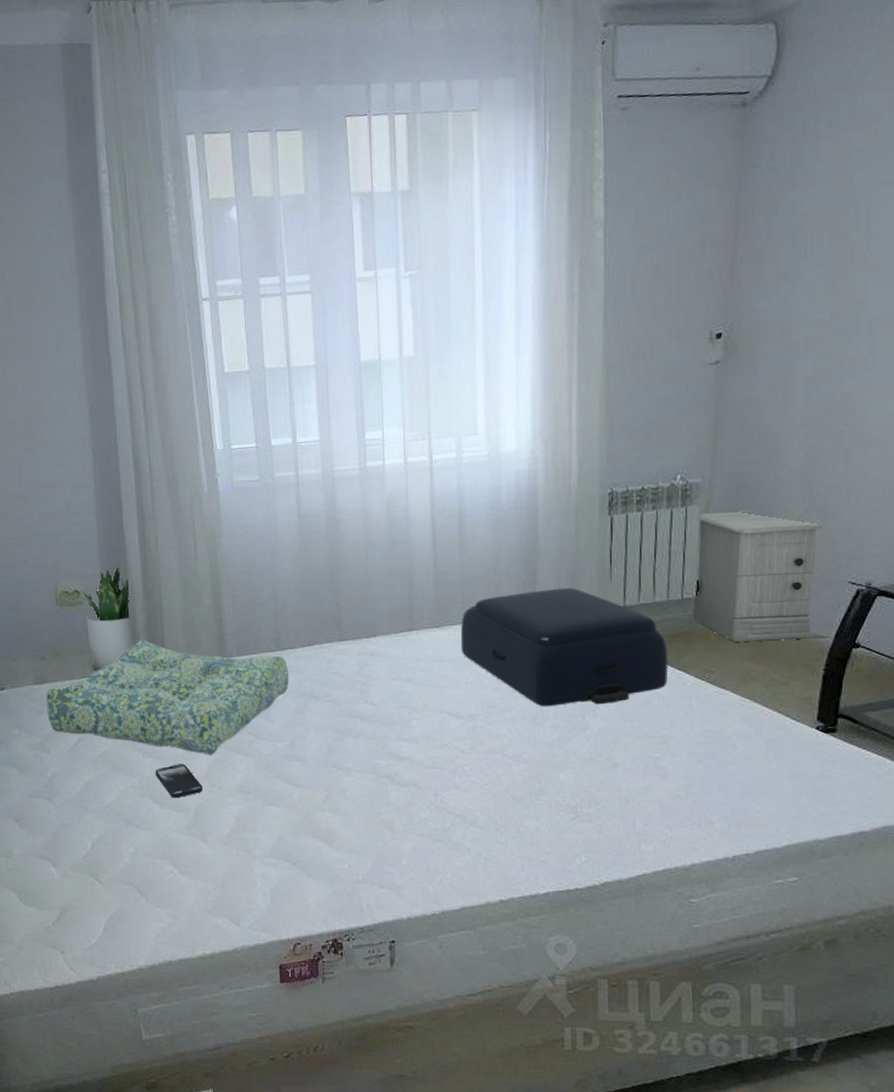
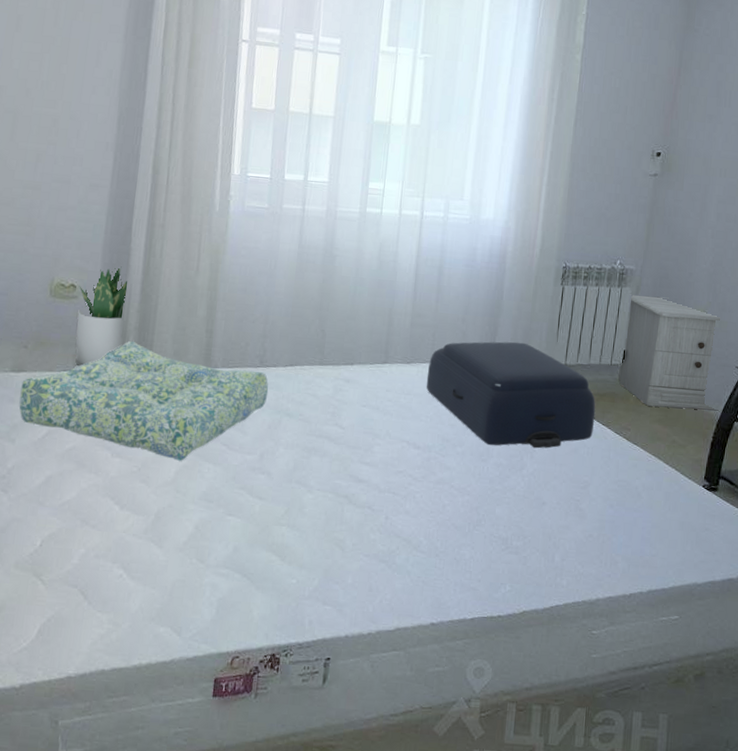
smartphone: present [156,764,203,799] -> none [121,466,167,501]

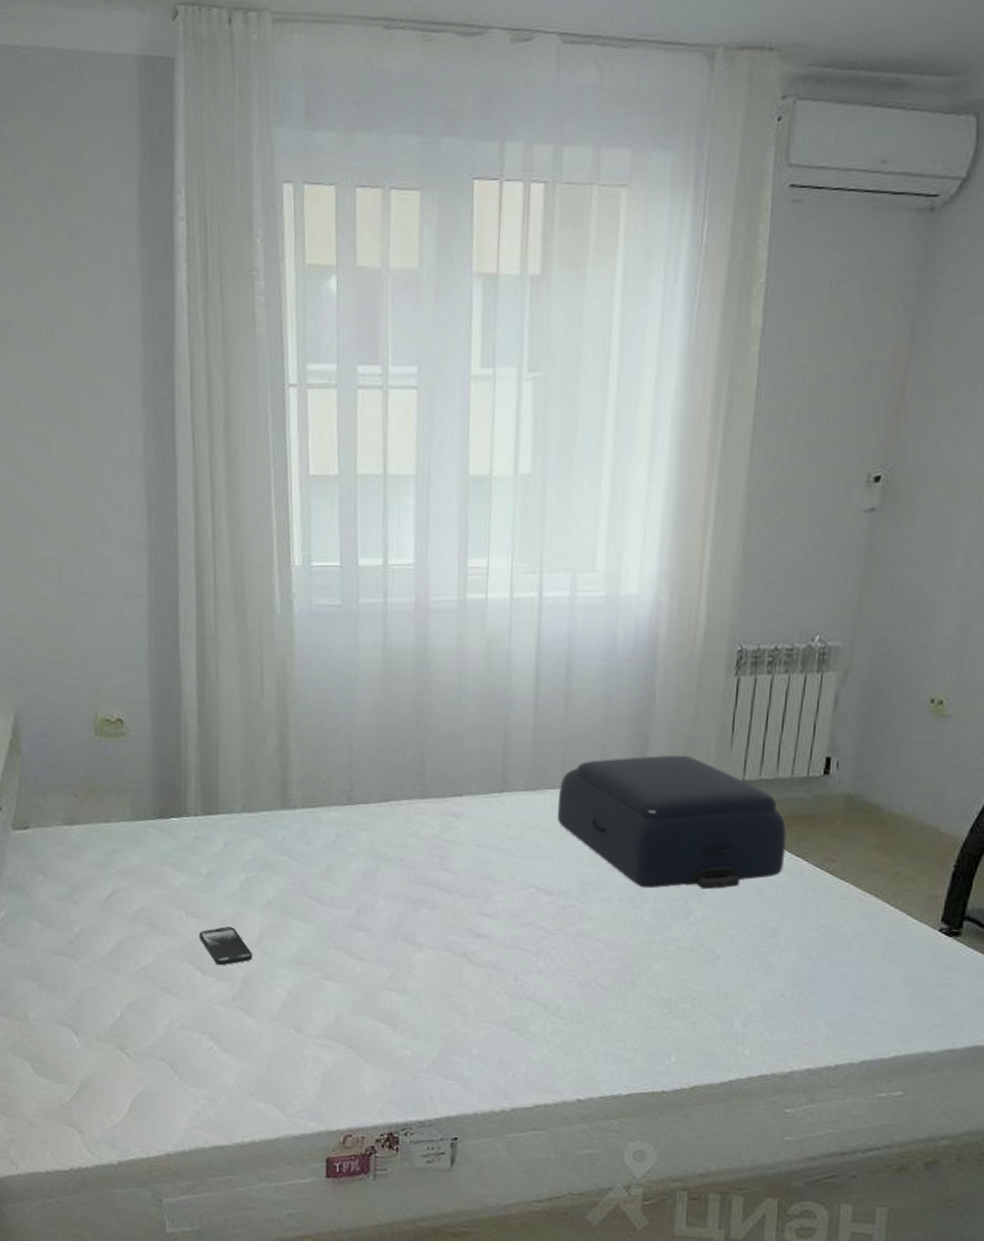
seat cushion: present [19,341,269,461] -> none [77,781,361,919]
planter: present [75,266,134,367] -> none [126,693,197,815]
smartphone: none [121,466,167,501] -> present [200,927,252,966]
nightstand: present [618,294,720,411] -> none [817,681,969,832]

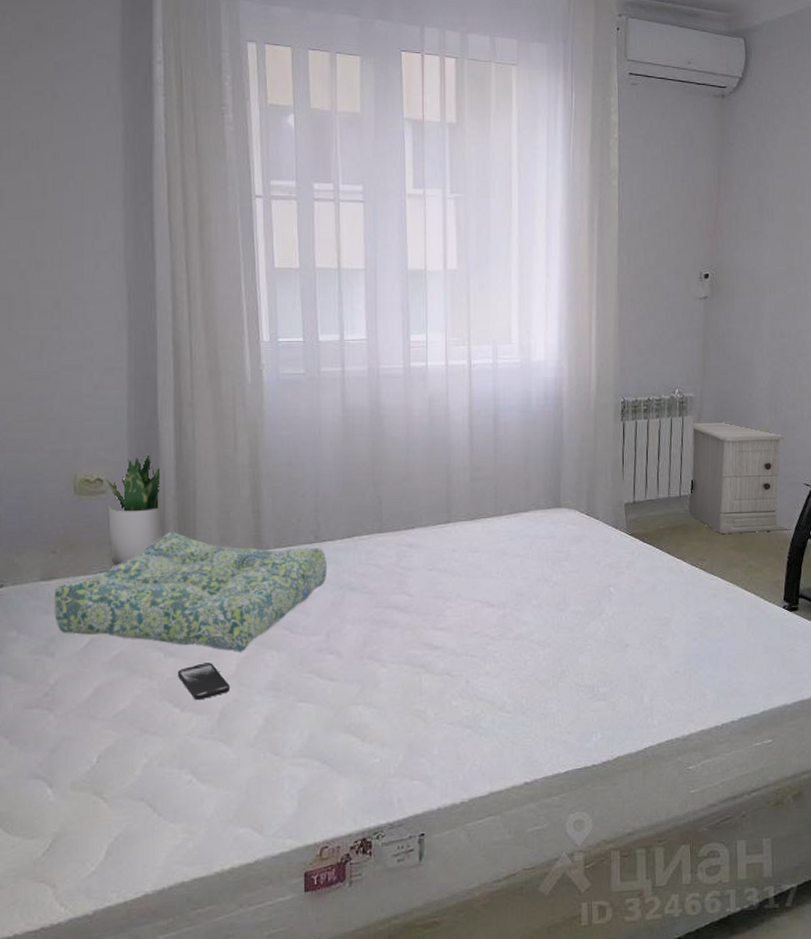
seat cushion: none [77,781,361,919] -> present [54,531,328,652]
planter: none [126,693,197,815] -> present [106,453,175,566]
suitcase: present [557,755,787,890] -> none [493,484,670,594]
nightstand: none [817,681,969,832] -> present [687,422,791,534]

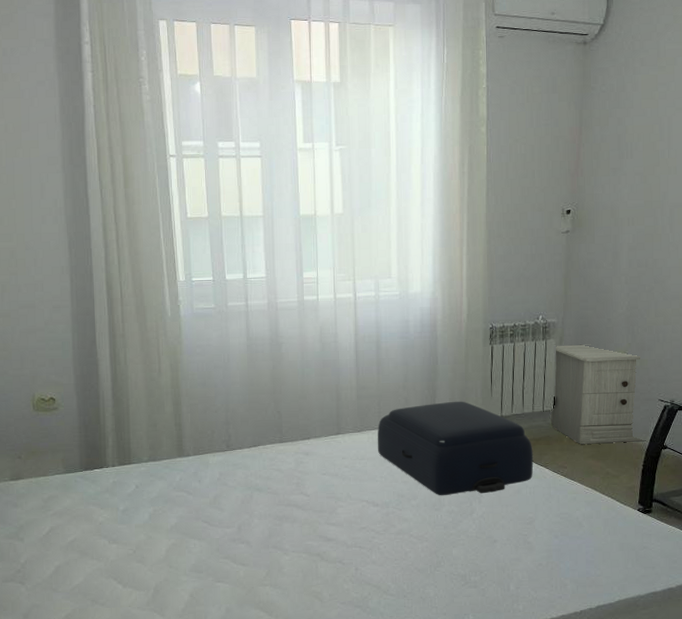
seat cushion: present [54,531,328,652] -> none [21,441,238,541]
planter: present [106,453,175,566] -> none [57,376,113,469]
smartphone: present [178,662,230,701] -> none [120,548,161,579]
suitcase: none [493,484,670,594] -> present [377,401,534,496]

